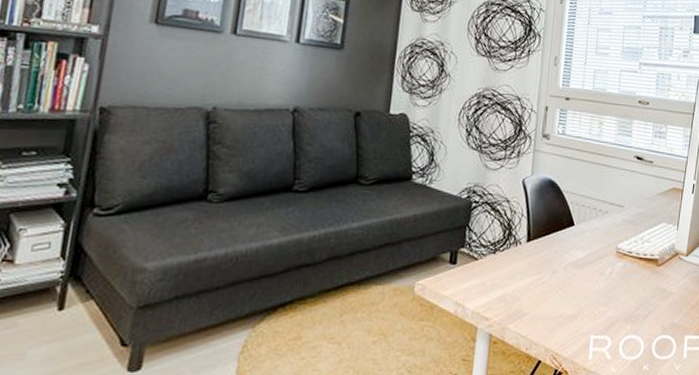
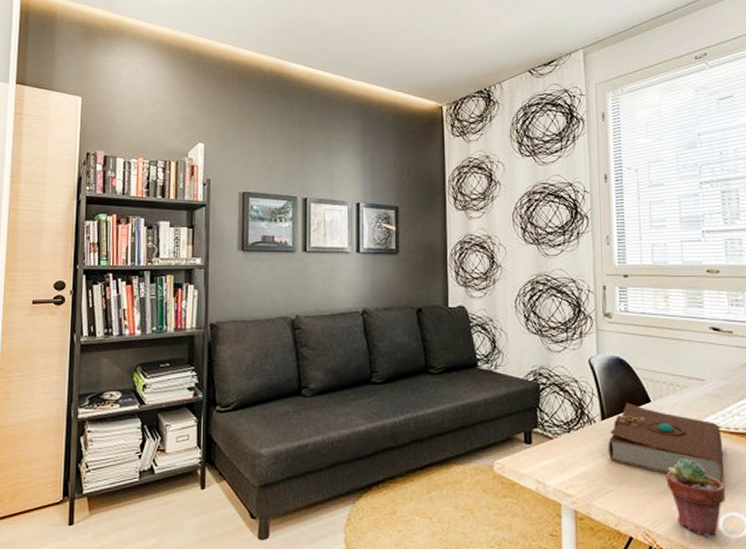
book: none [529,224,632,307] -> present [608,402,724,484]
potted succulent: none [578,283,629,359] -> present [665,459,726,536]

